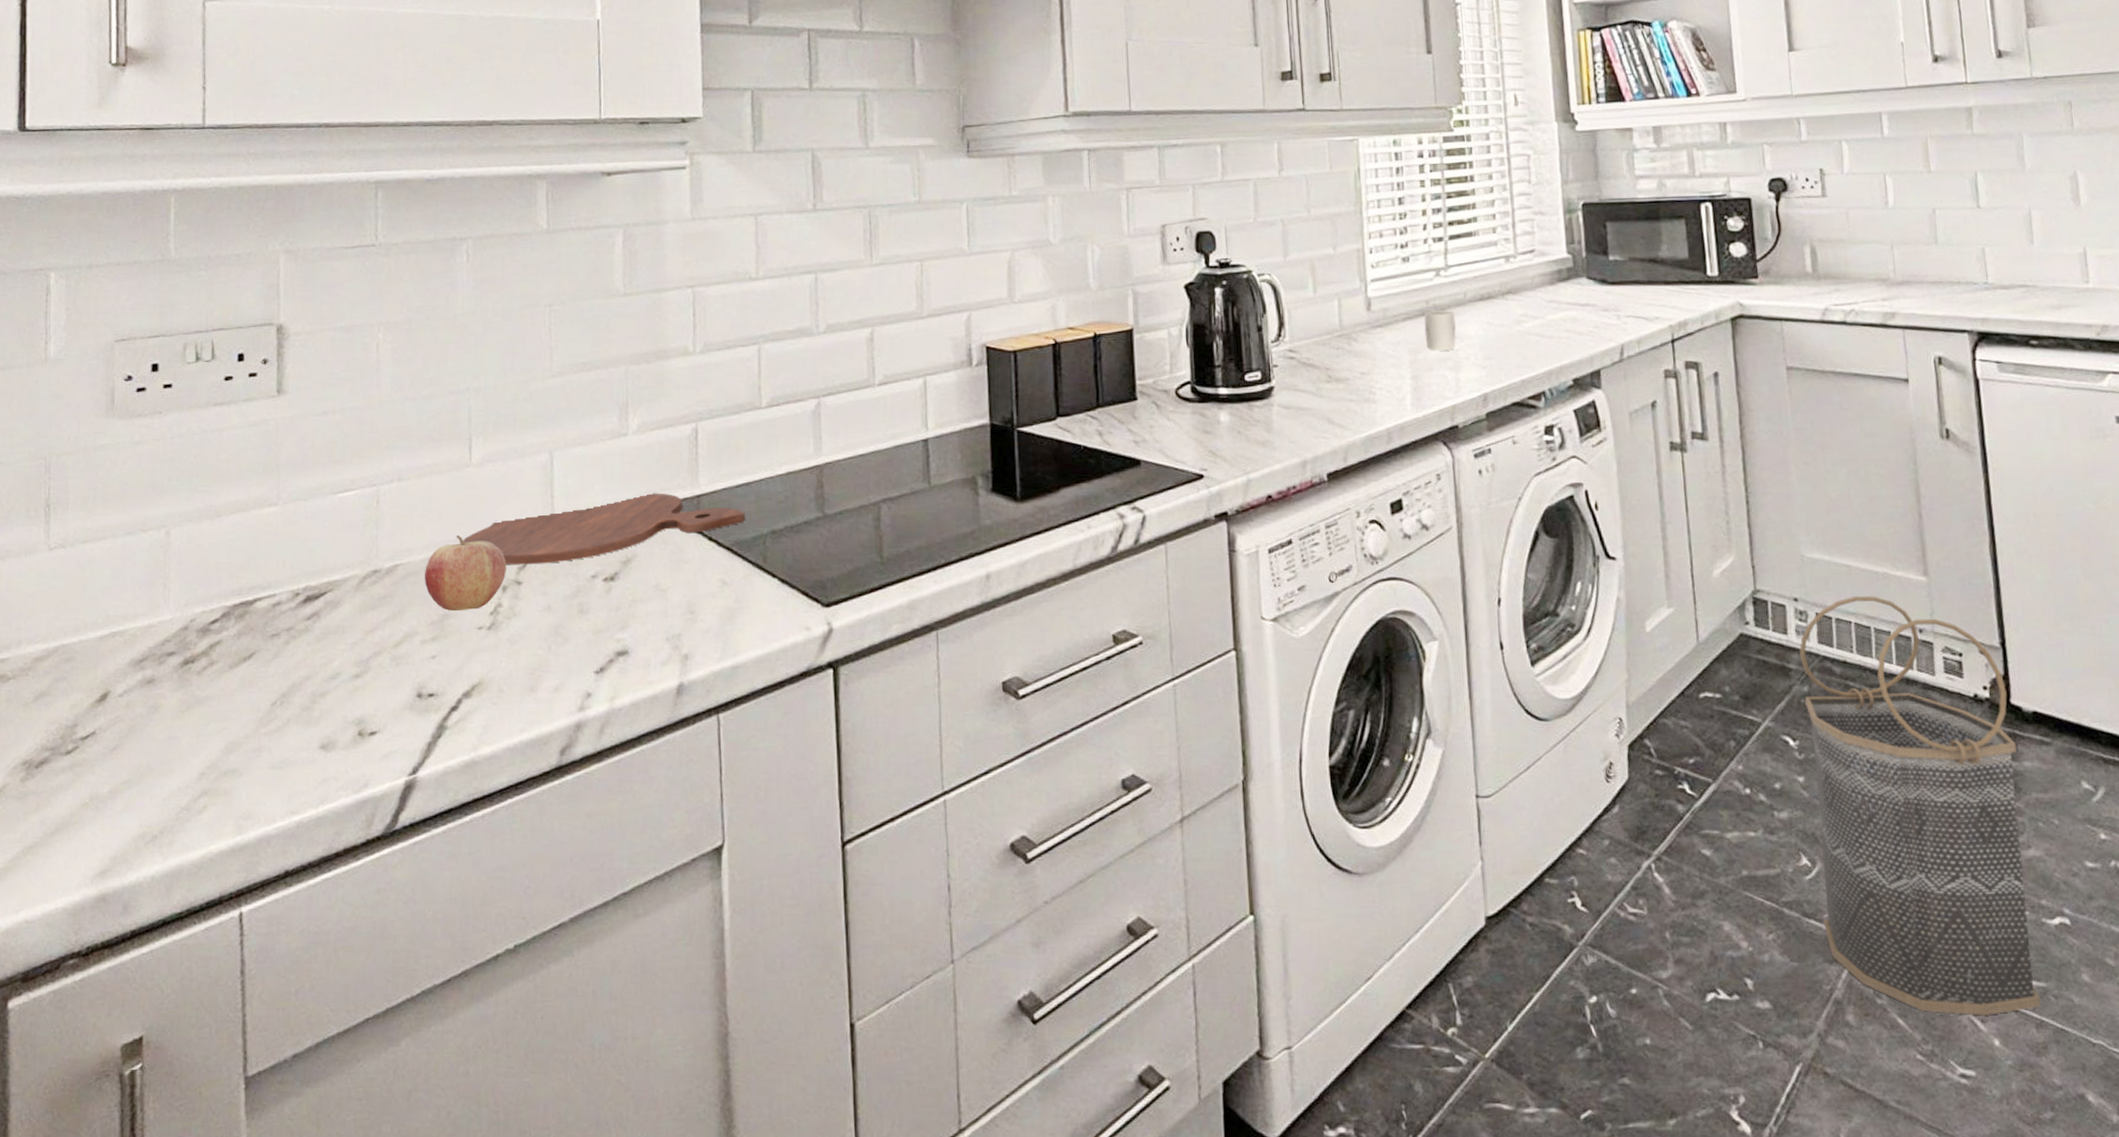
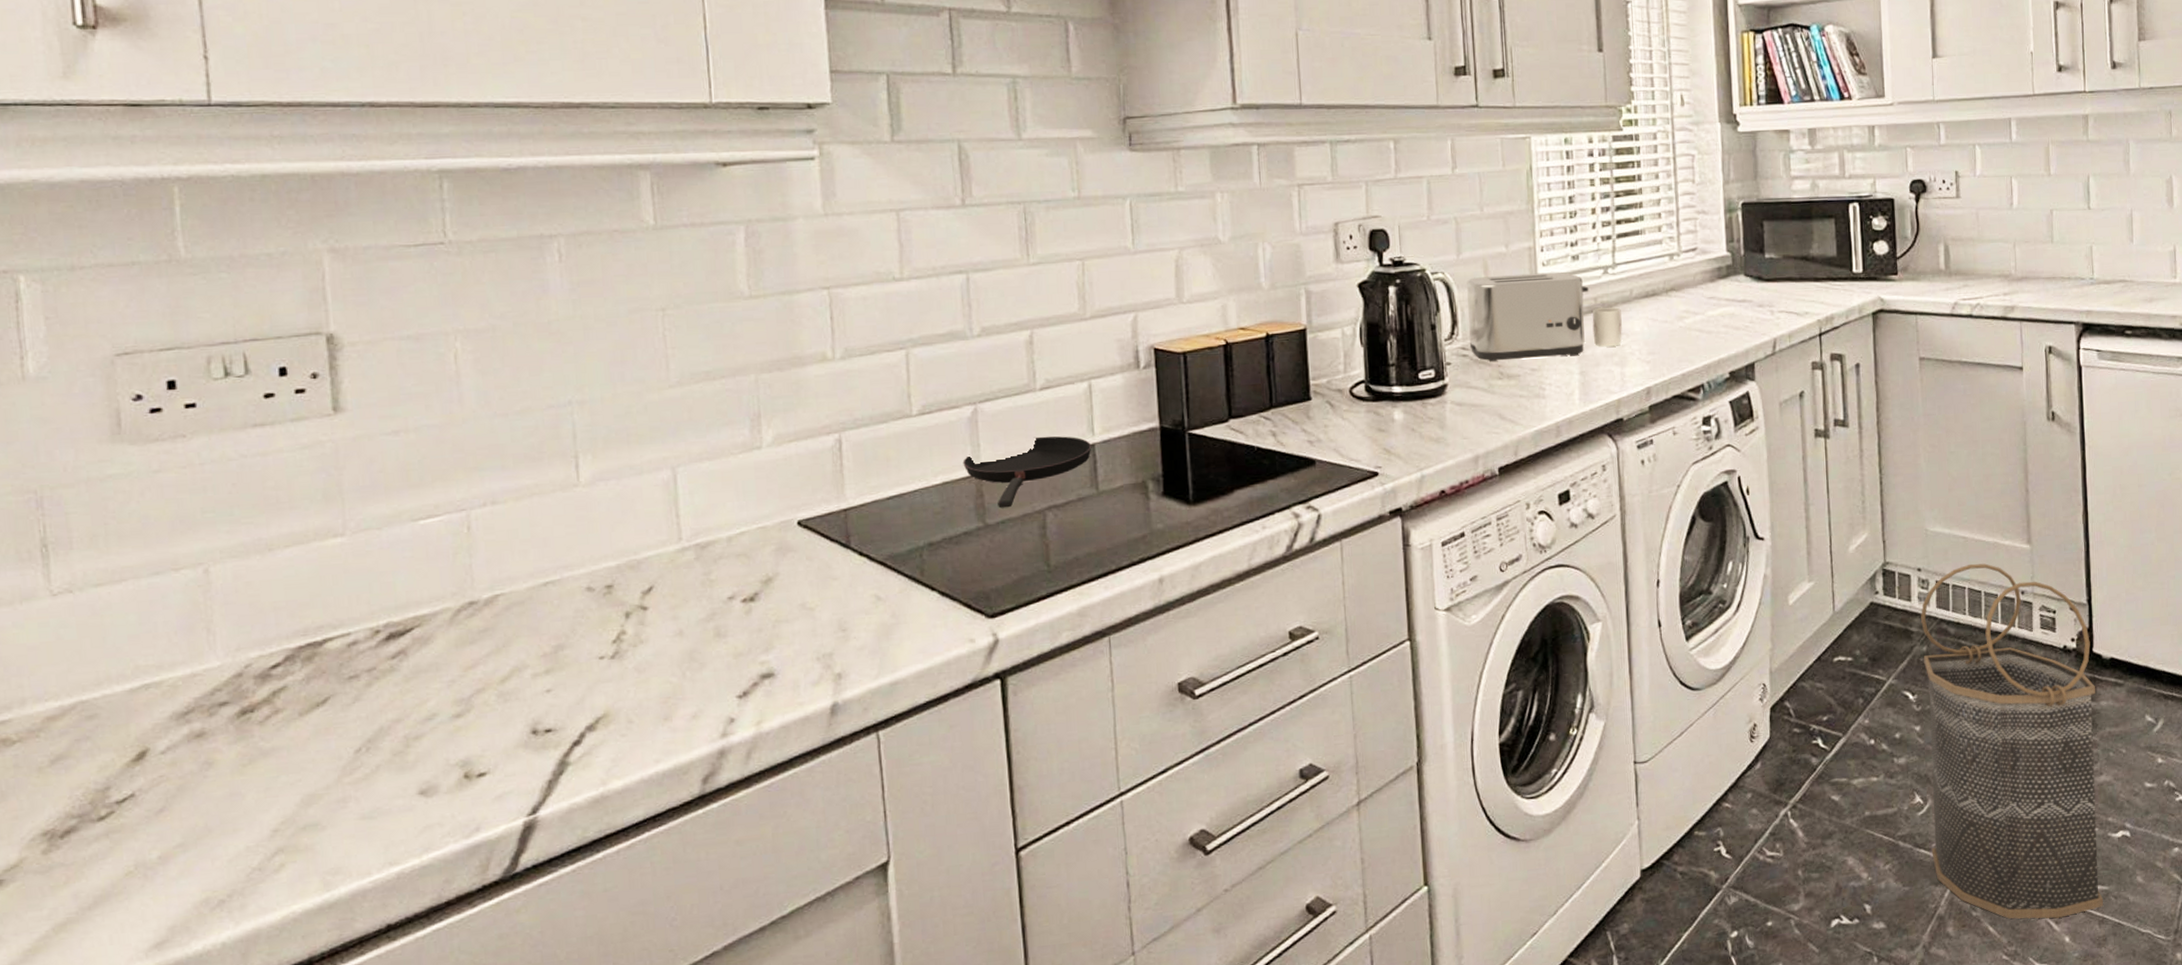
fruit: present [424,534,507,611] -> none [530,559,630,641]
cutting board: present [462,493,746,565] -> none [574,508,900,590]
frying pan: none [805,430,925,500] -> present [963,436,1092,509]
toaster: none [1294,273,1421,364] -> present [1467,271,1589,362]

